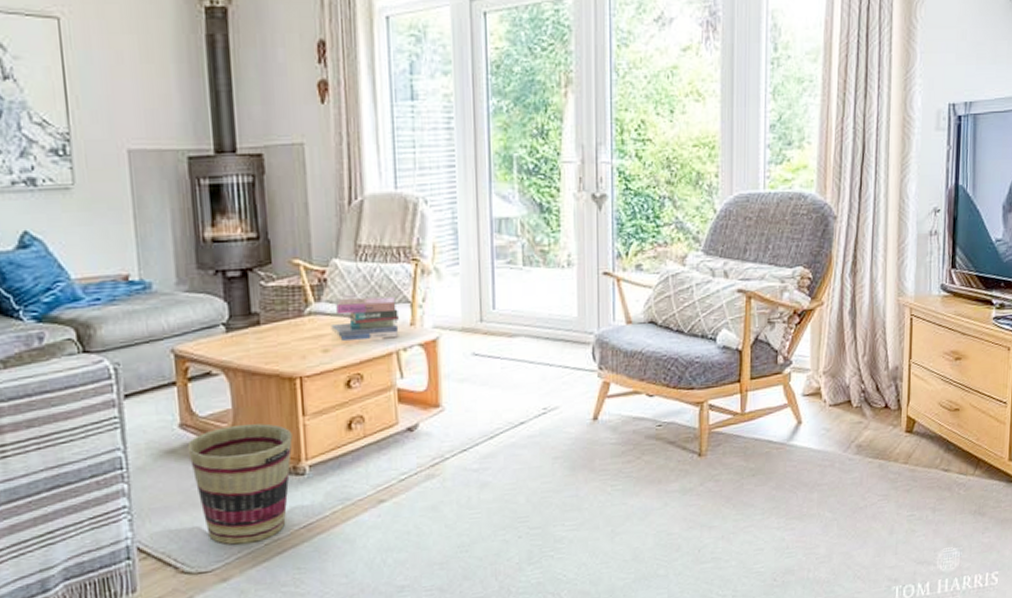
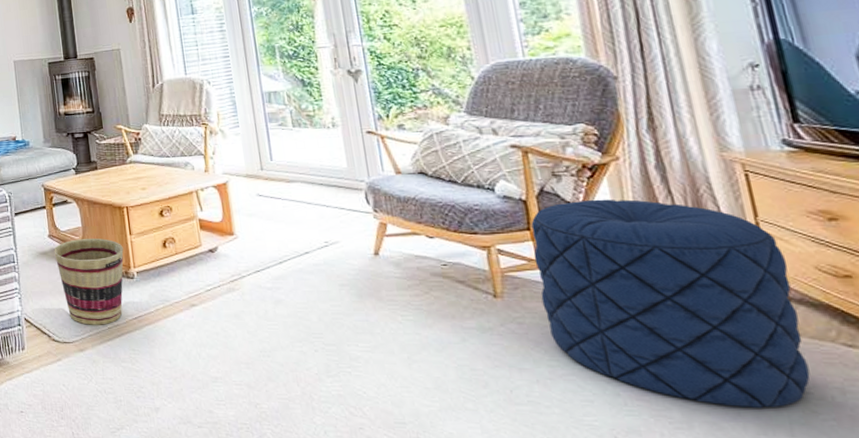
books: present [331,296,399,341] -> none [146,150,197,182]
pouf: none [738,346,922,537] -> present [531,199,810,408]

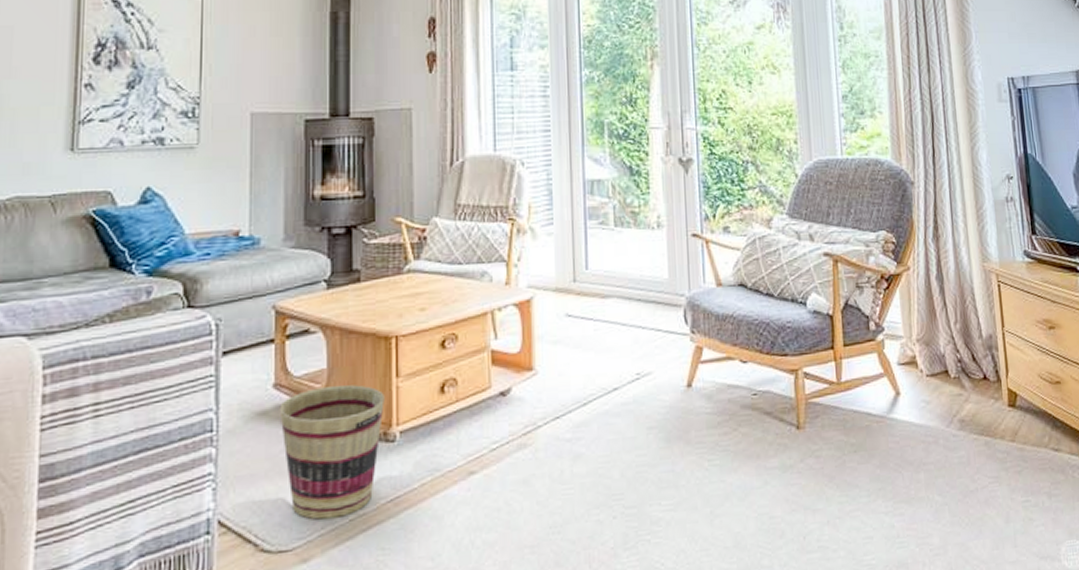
pouf: present [531,199,810,408] -> none [834,312,1030,525]

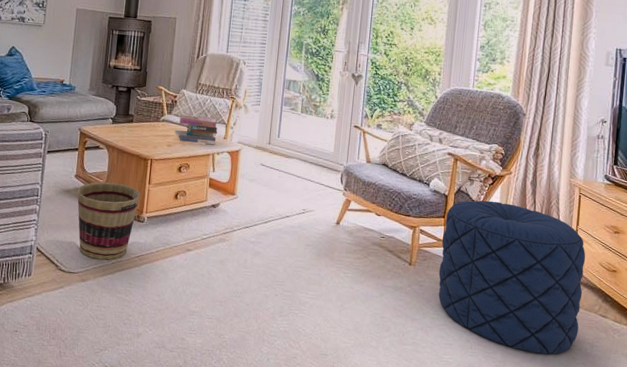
books: none [428,255,494,300] -> present [174,115,217,145]
pouf: none [834,312,1030,525] -> present [438,200,586,354]

